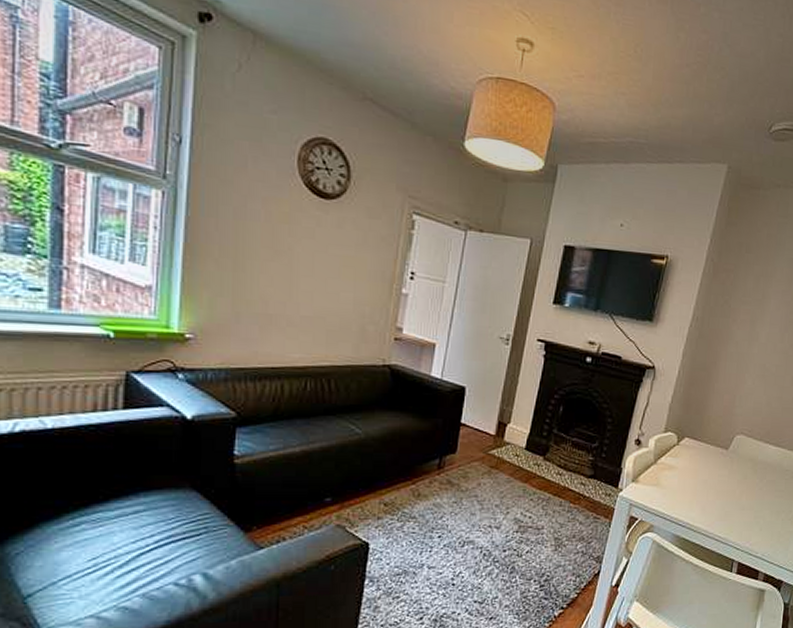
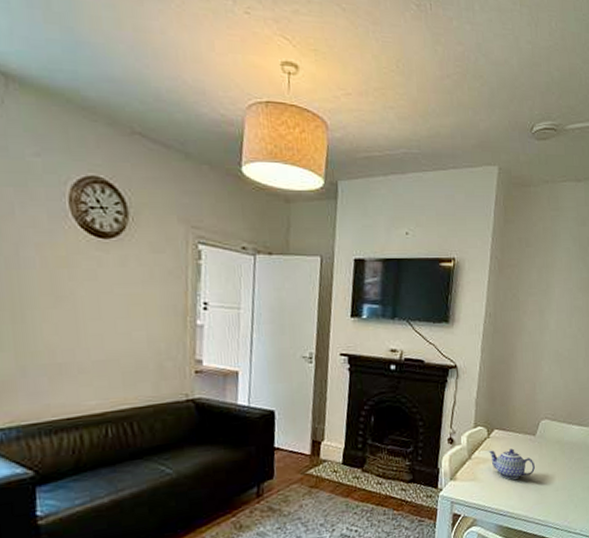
teapot: none [676,458,724,491] -> present [489,448,536,480]

